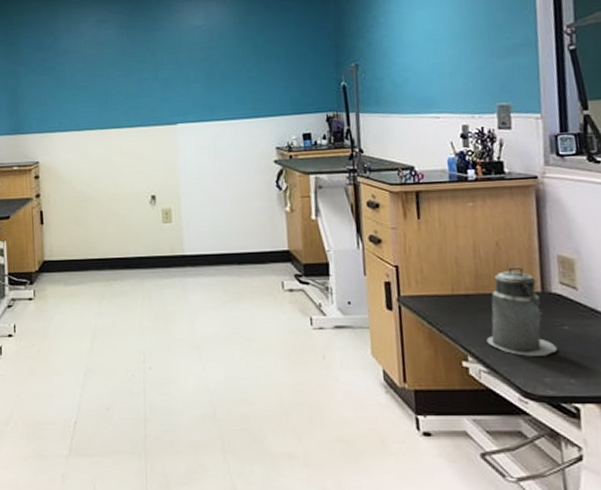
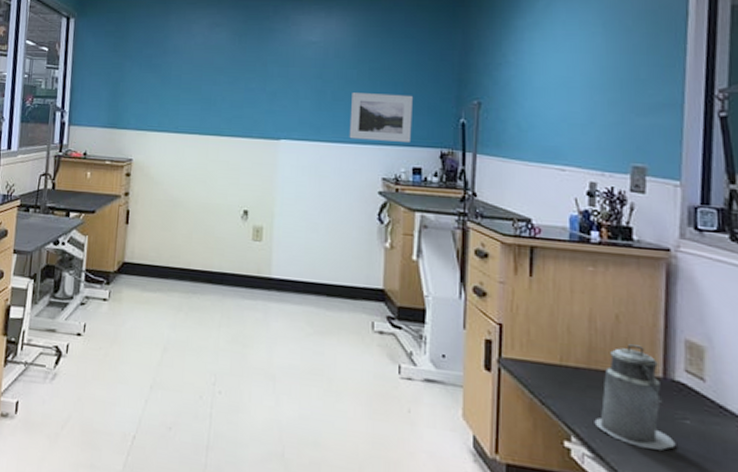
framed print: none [239,65,299,115] -> present [349,93,414,142]

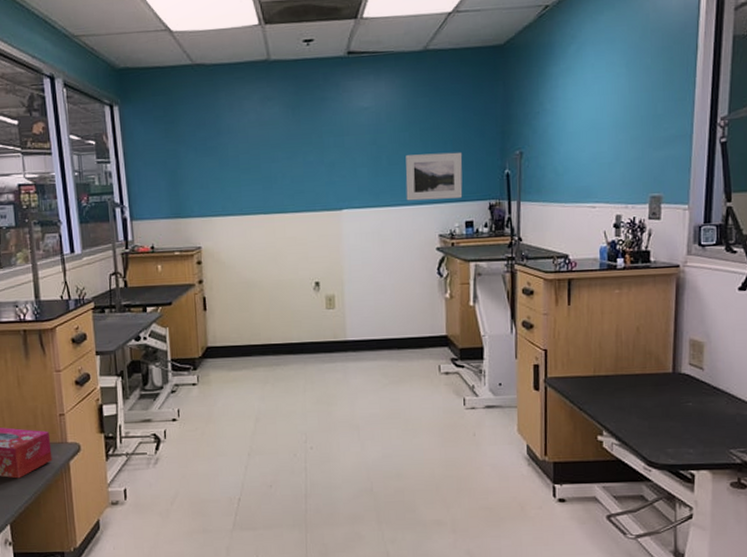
canister: present [594,344,676,450] -> none [620,349,681,430]

